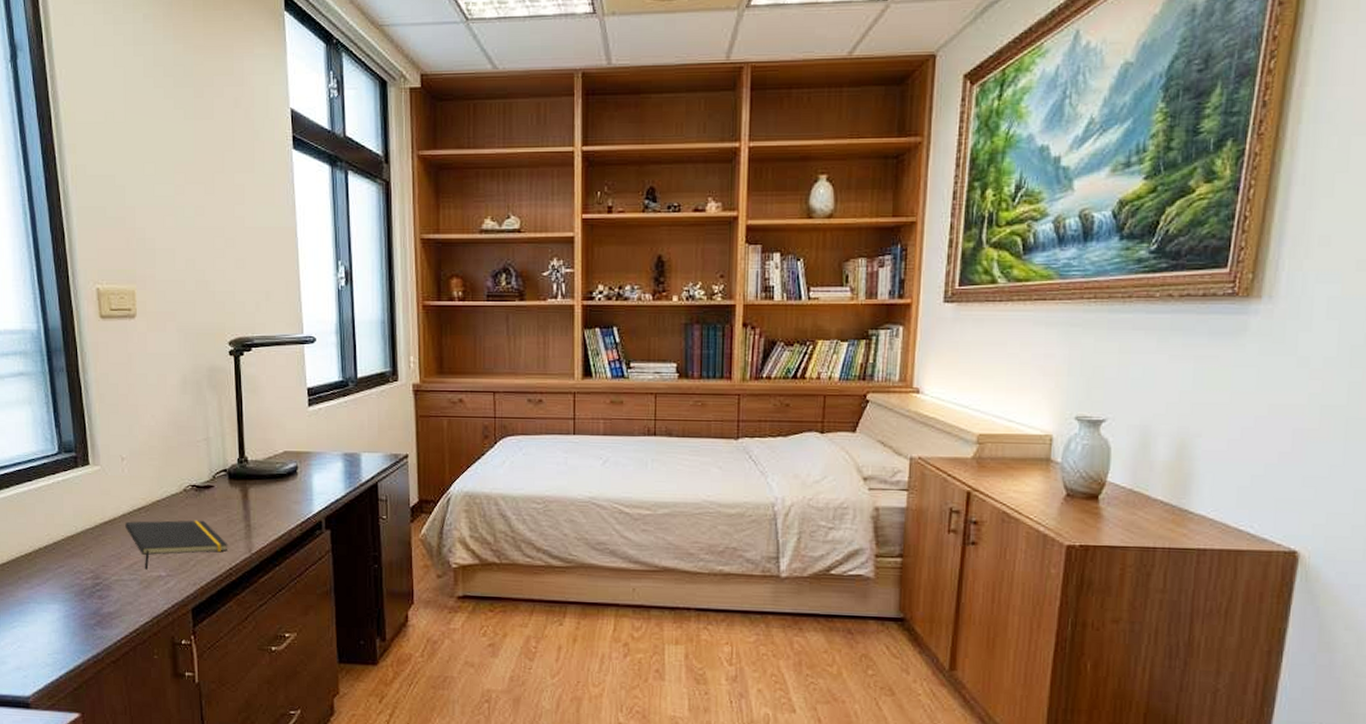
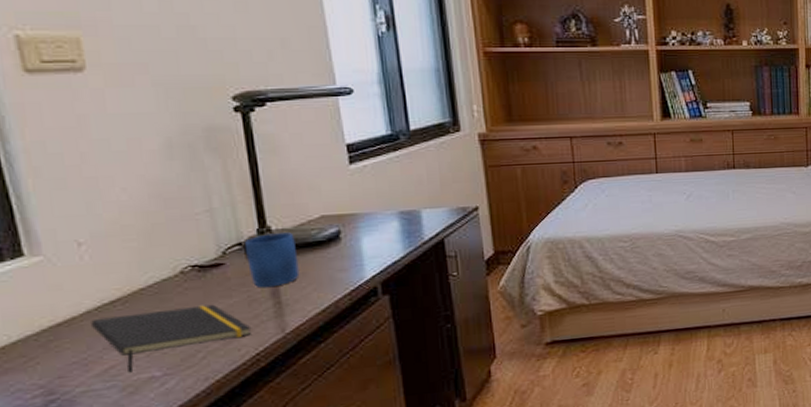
mug: none [228,464,265,511] -> present [244,232,300,288]

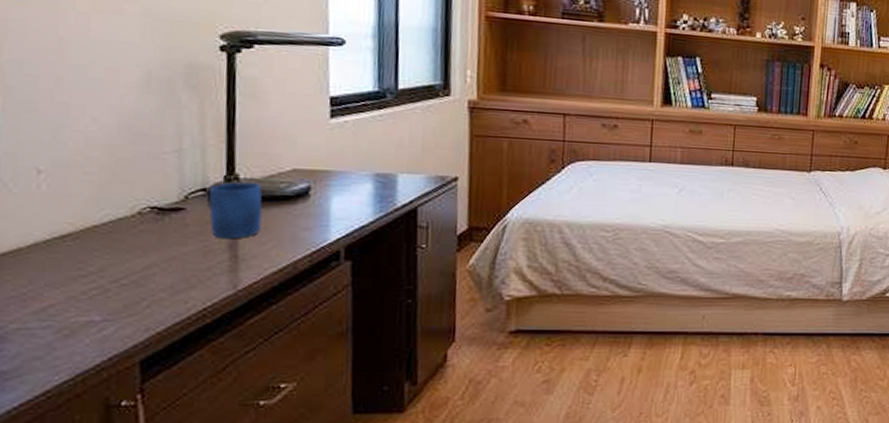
notepad: present [91,304,252,373] -> none [37,250,203,314]

